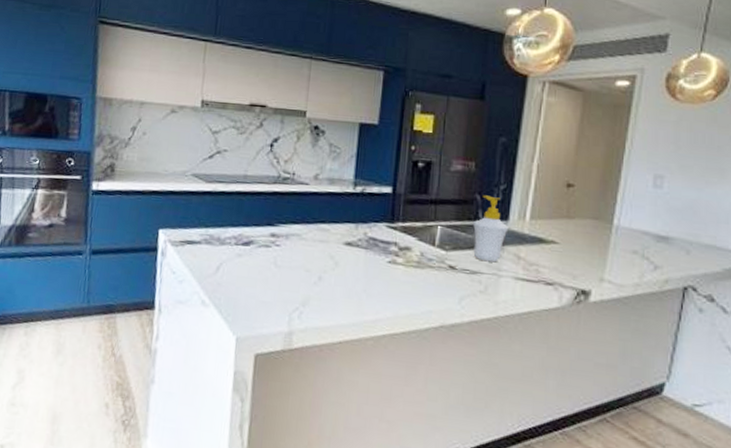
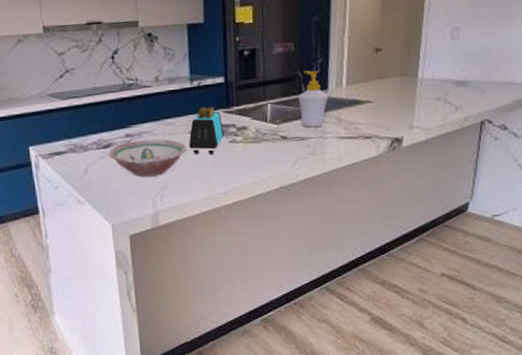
bowl: none [247,242,339,288] -> present [108,139,187,177]
toaster: none [341,216,384,273] -> present [189,106,224,154]

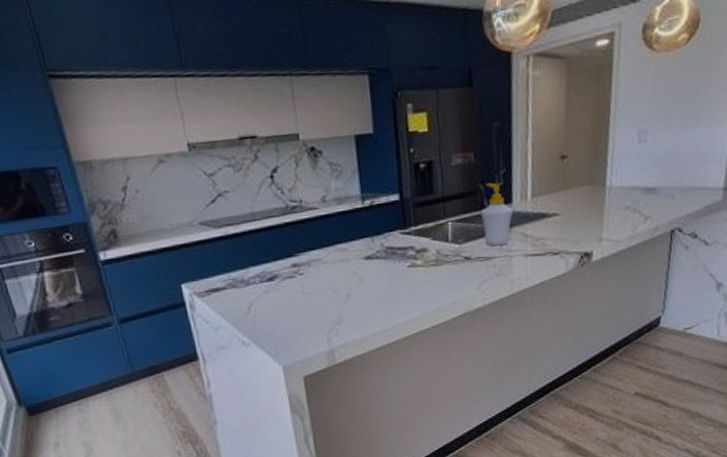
bowl: present [108,139,187,177] -> none [273,267,362,311]
toaster: present [189,106,224,154] -> none [364,228,402,282]

